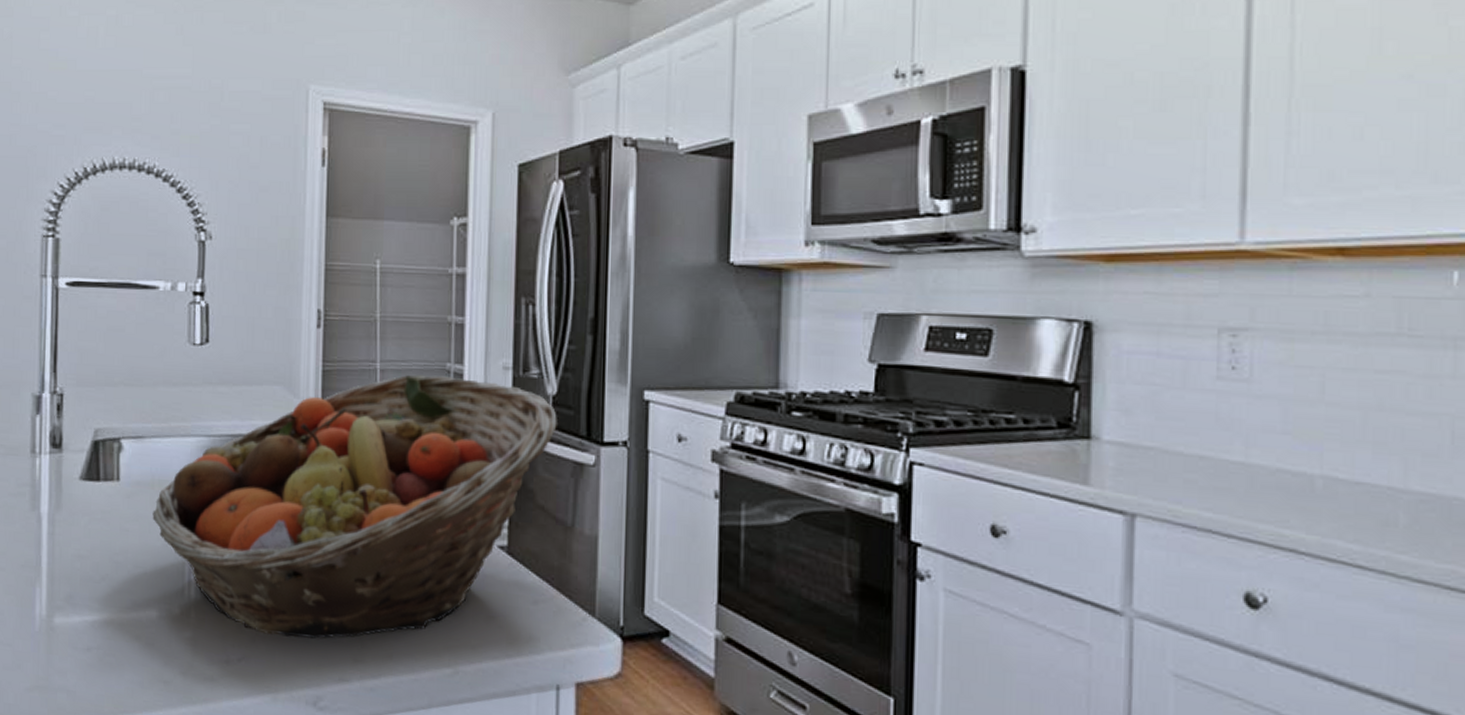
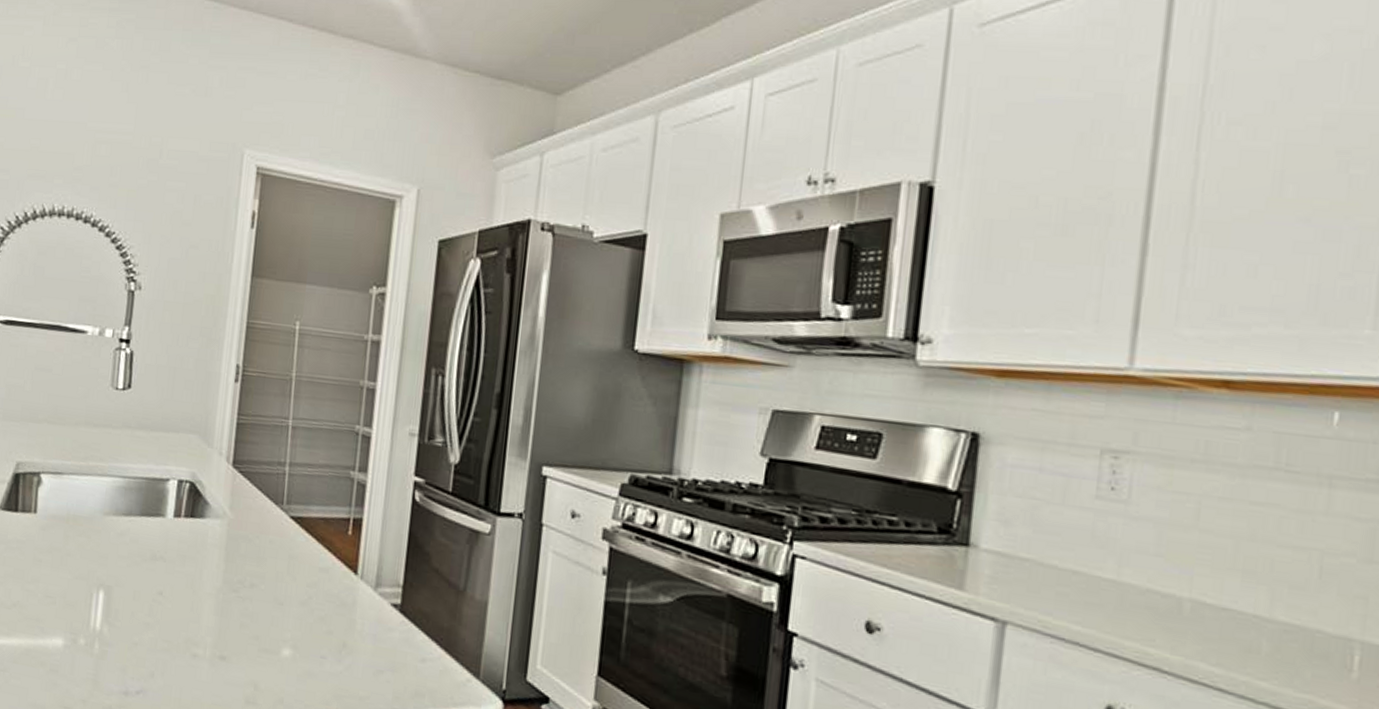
fruit basket: present [152,374,557,639] -> none [65,434,458,680]

